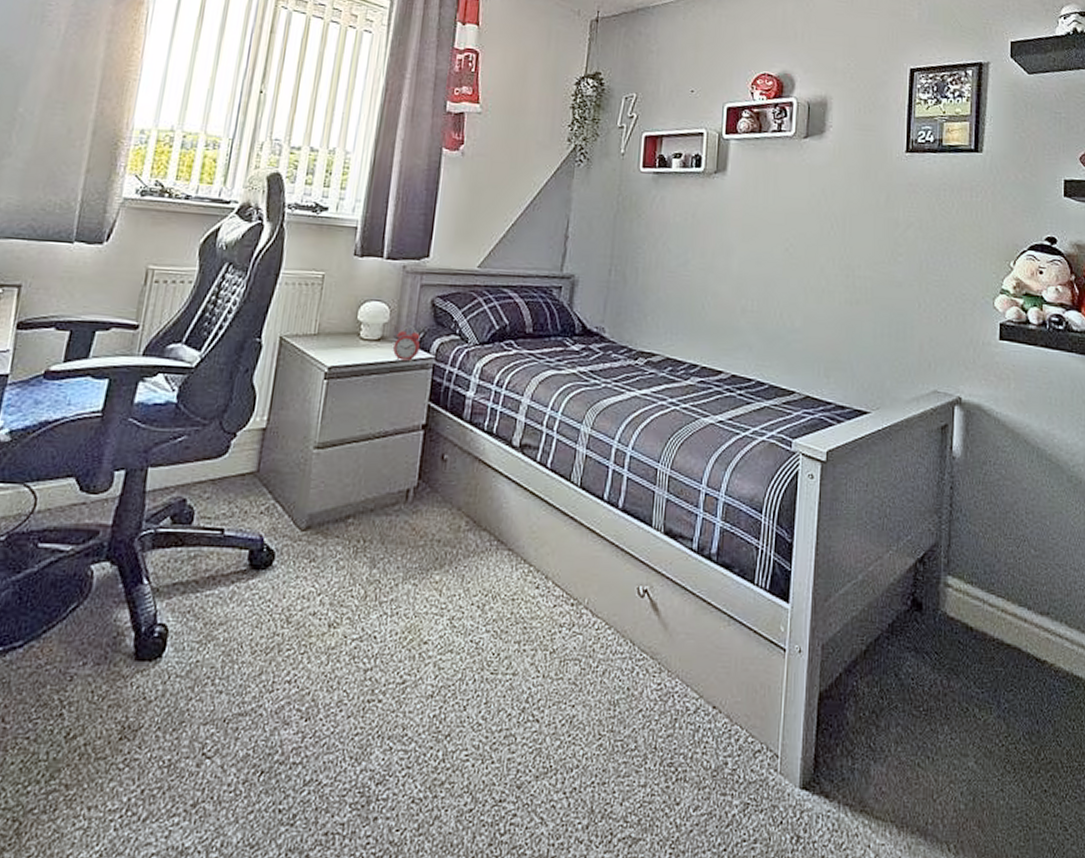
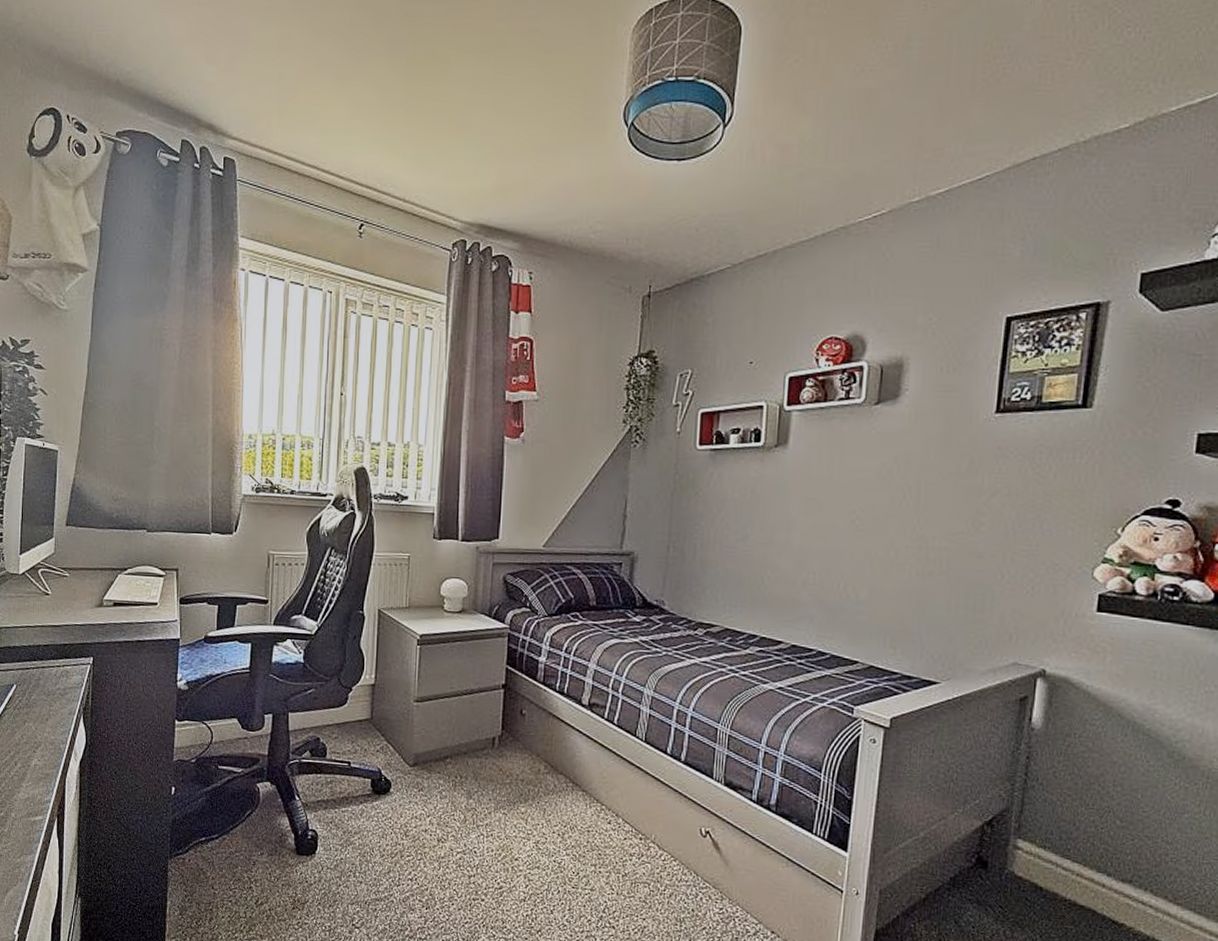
alarm clock: present [393,325,421,362] -> none [473,599,496,632]

